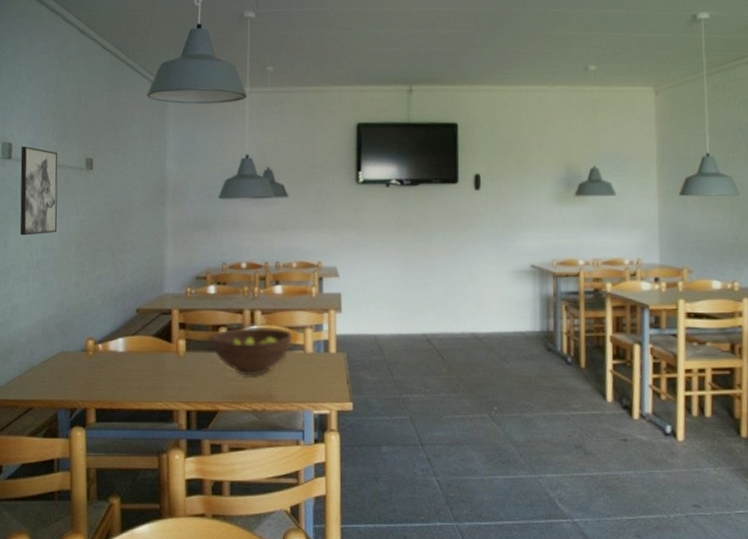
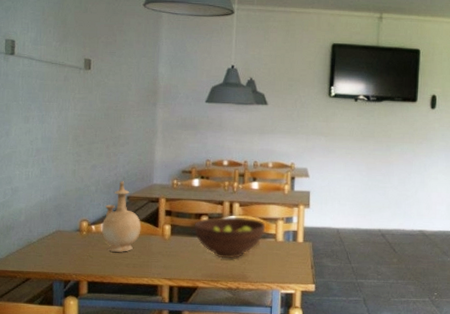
wall art: present [19,146,58,236] -> none [21,44,59,126]
vase: none [109,292,153,373] -> present [101,181,142,252]

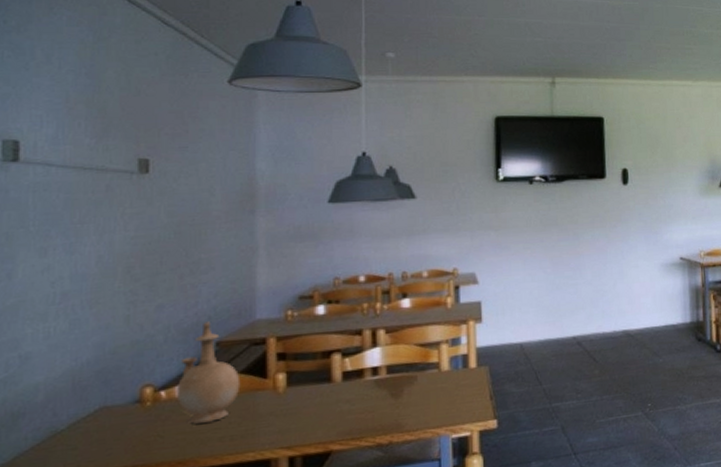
fruit bowl: present [193,216,266,259] -> none [321,347,425,406]

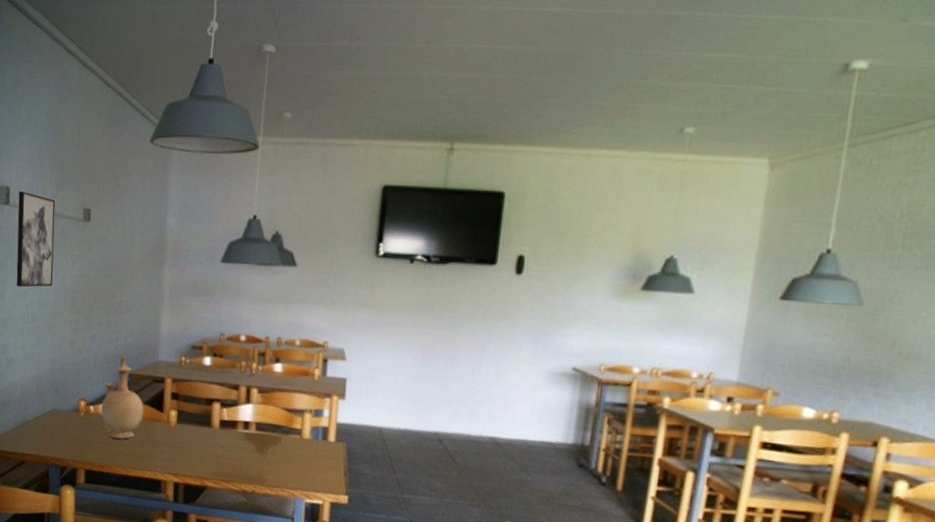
wall art: none [33,145,95,262] -> present [16,192,56,288]

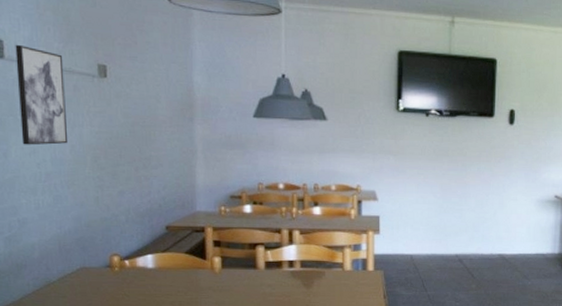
vase: present [100,355,144,439] -> none [137,209,186,289]

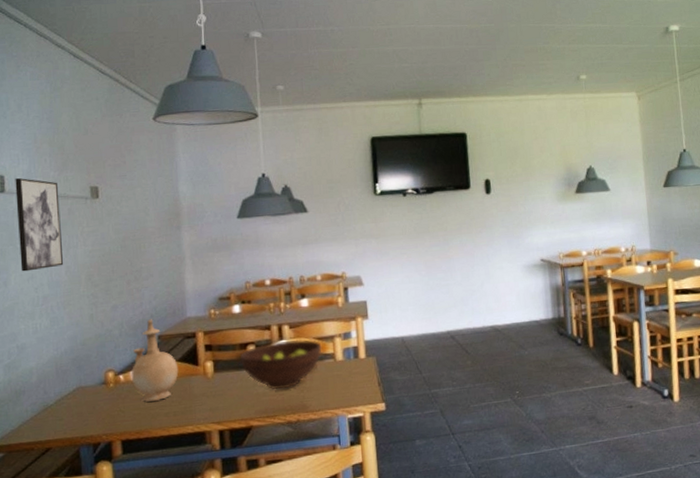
vase: none [137,209,186,289] -> present [131,319,179,402]
fruit bowl: none [248,245,331,292] -> present [239,340,322,390]

